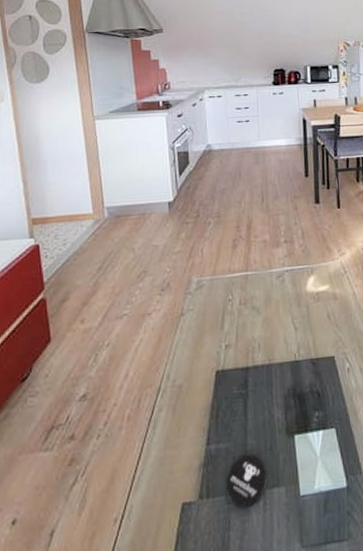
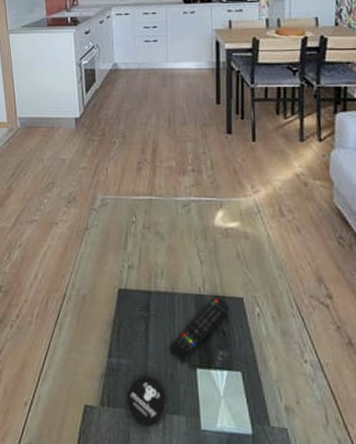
remote control: none [268,360,323,433] -> present [169,297,230,363]

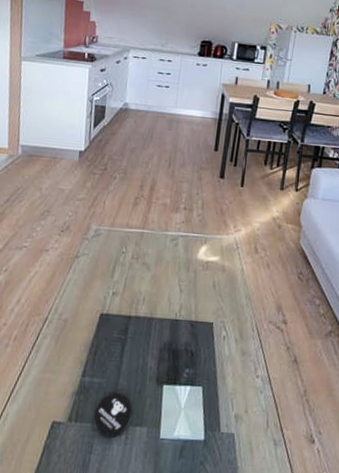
remote control: present [169,297,230,363] -> none [141,322,200,380]

